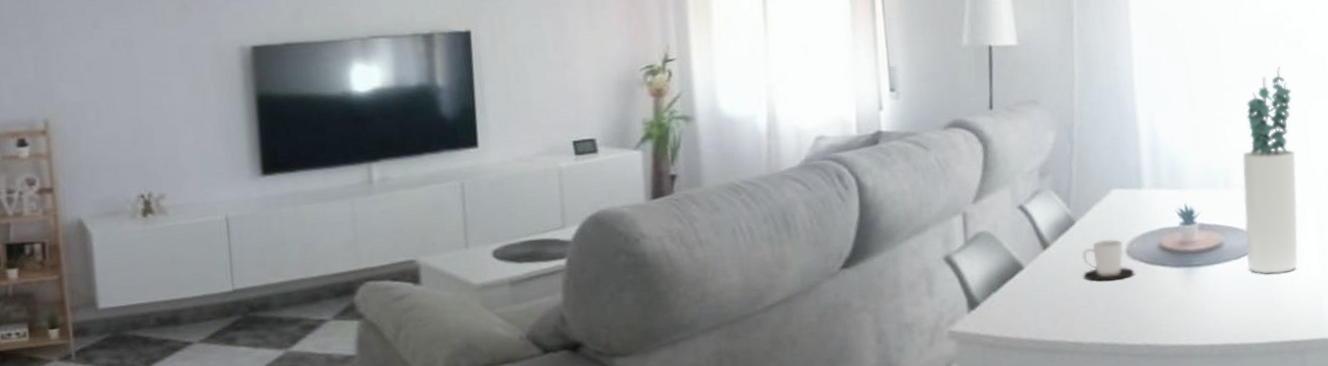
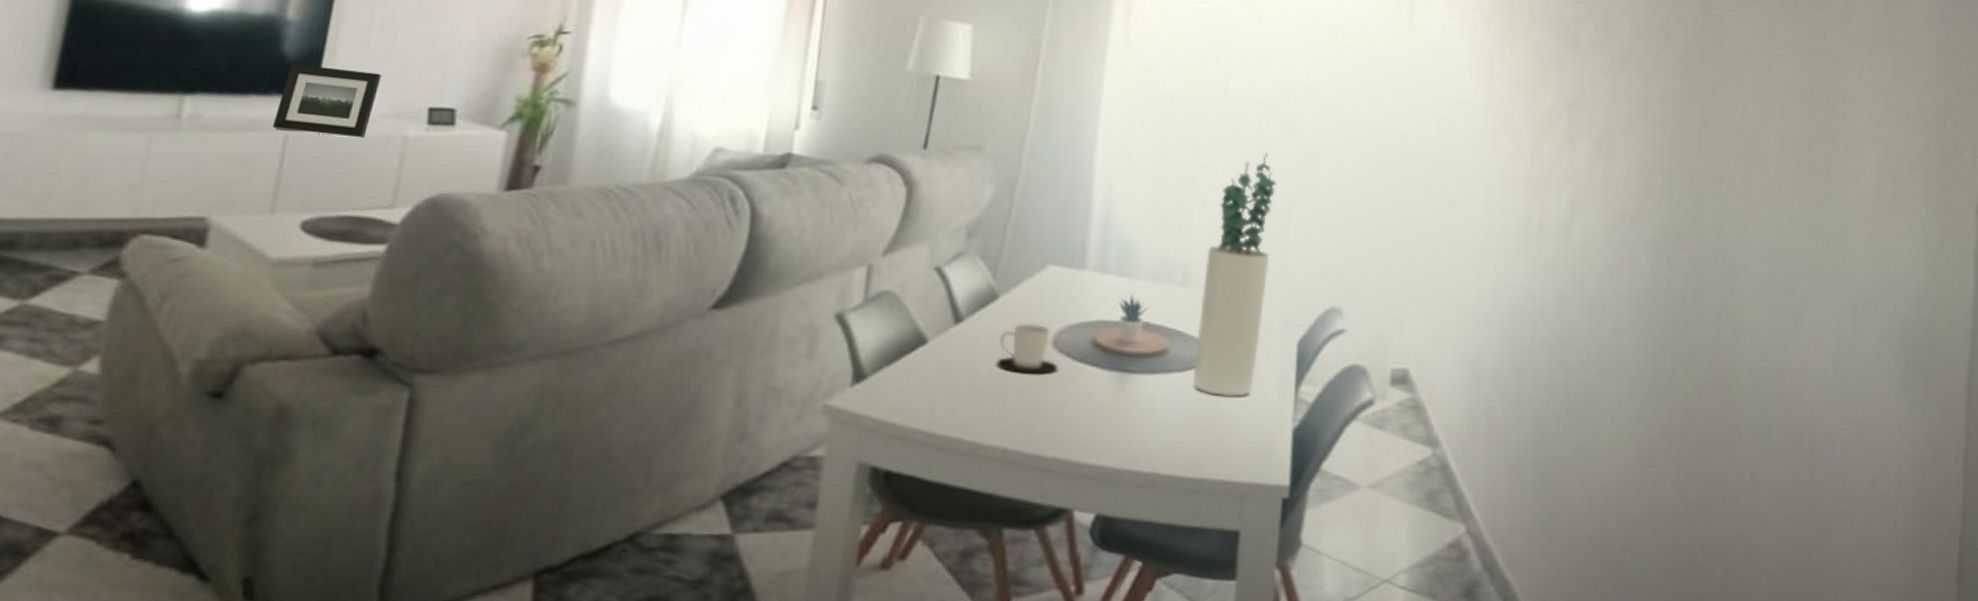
picture frame: none [448,119,528,179] -> present [272,64,382,139]

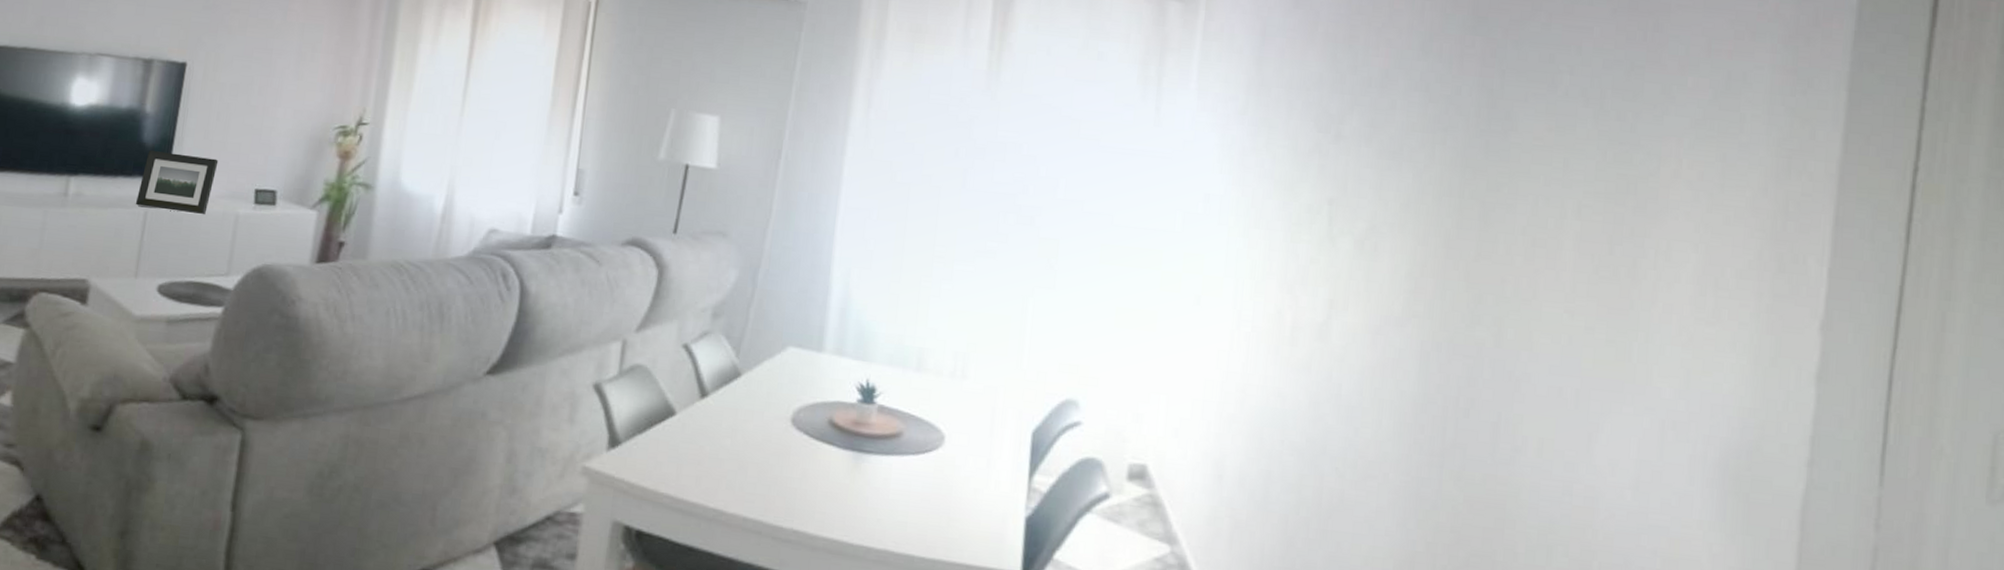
cup: present [996,323,1058,373] -> none [739,400,796,449]
vase: present [1193,152,1277,398] -> none [926,243,1014,483]

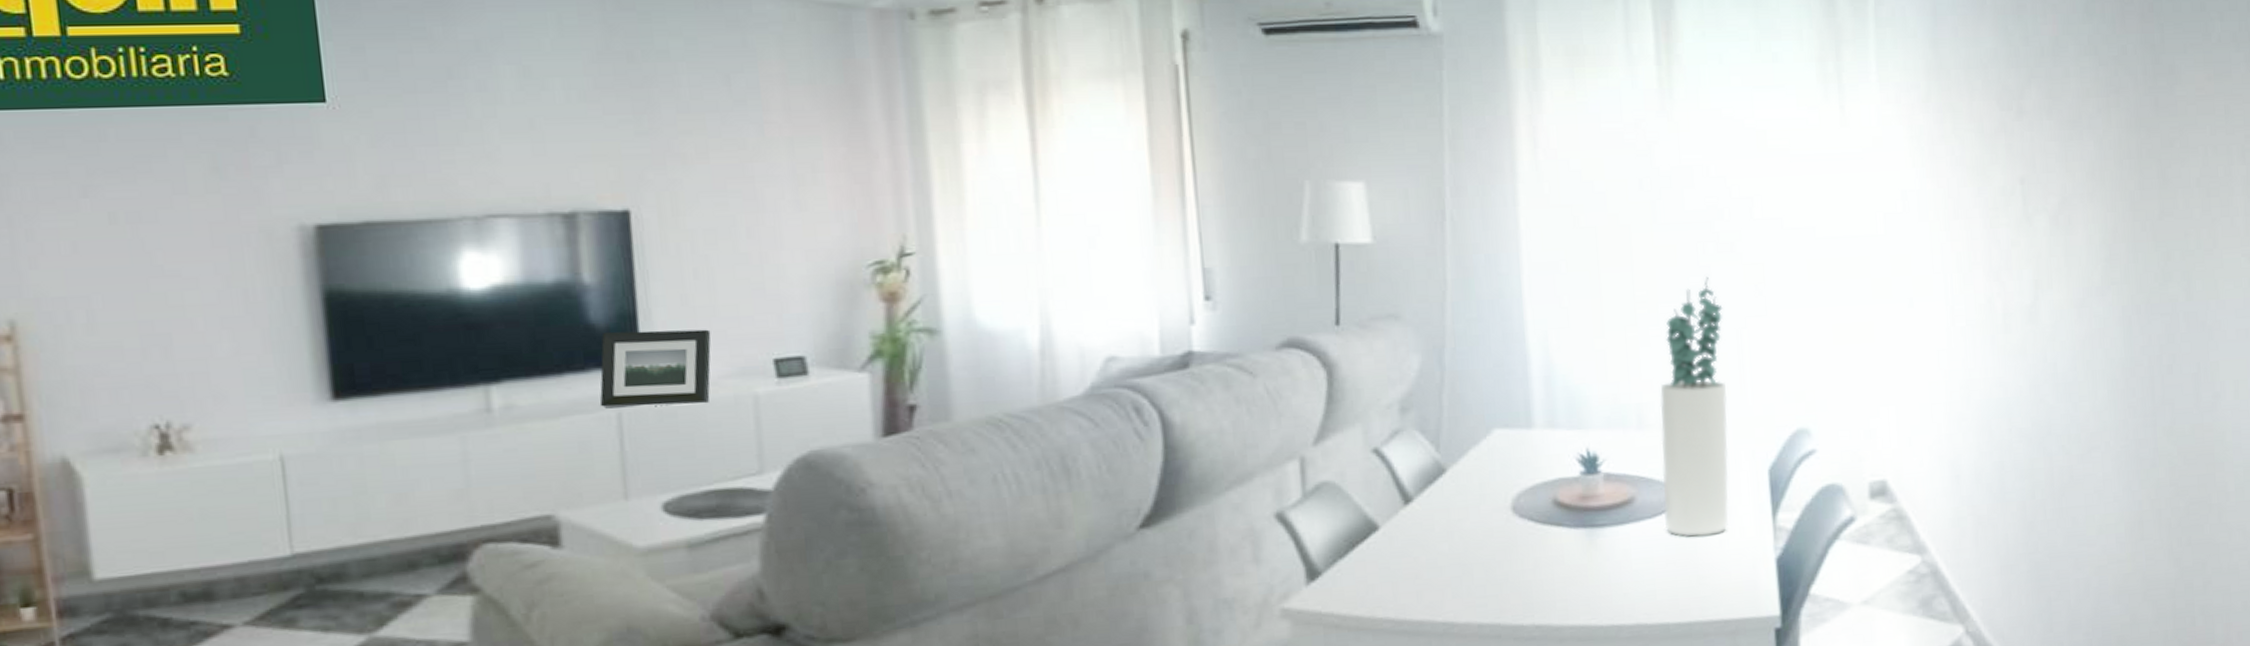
vase: none [926,243,1014,483] -> present [1660,276,1729,537]

